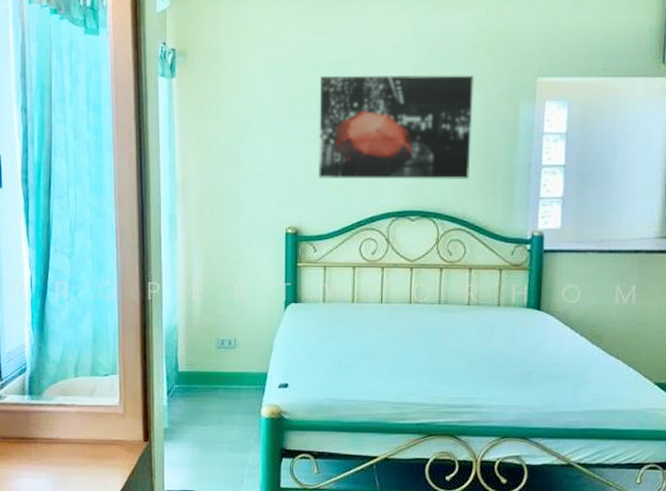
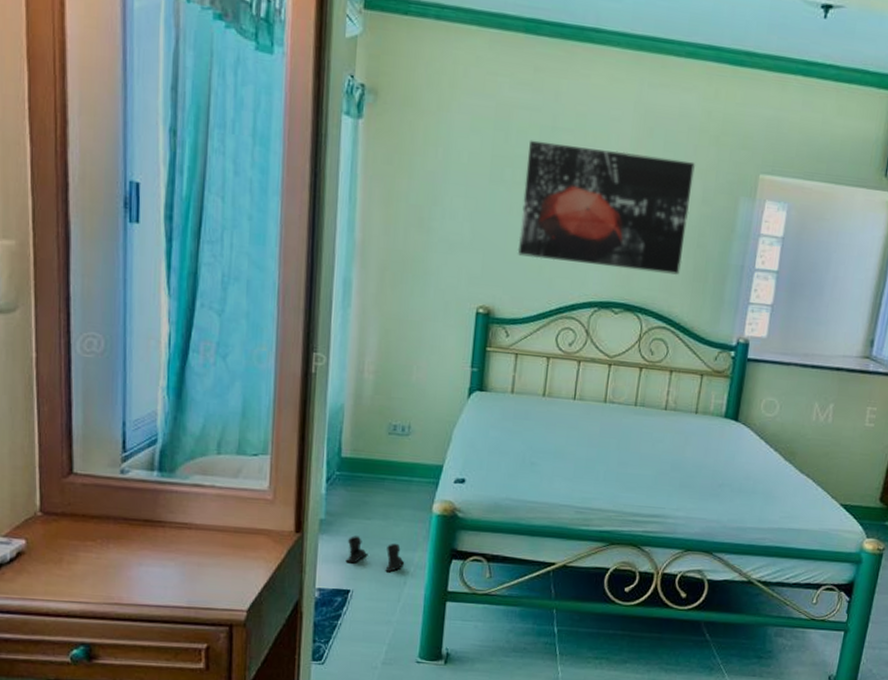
boots: none [189,441,239,473] -> present [345,536,404,573]

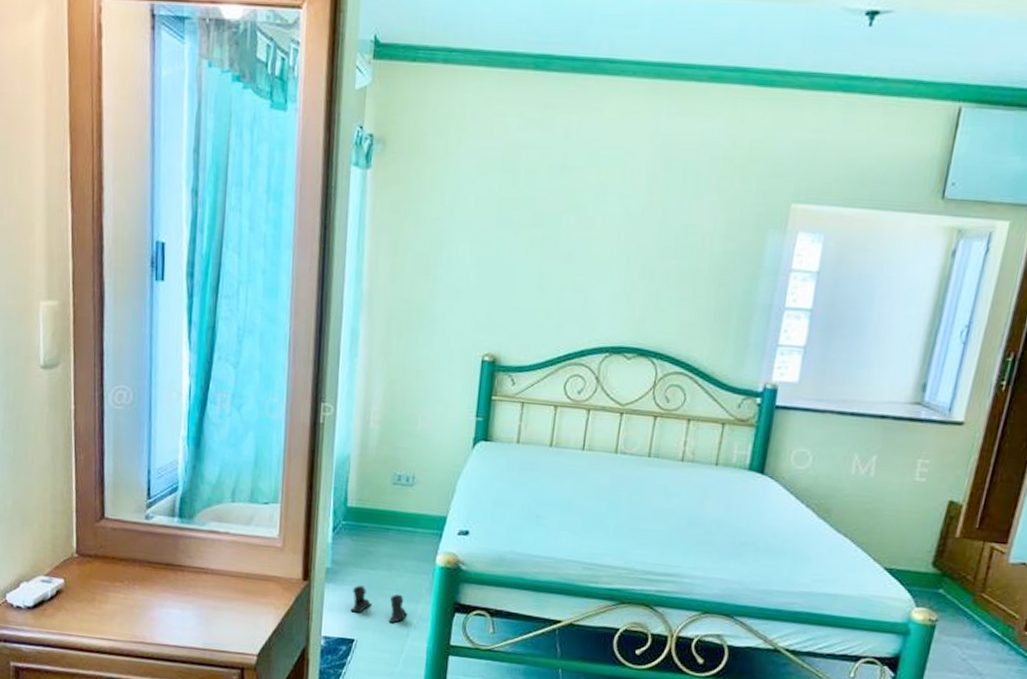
wall art: present [517,140,695,275] -> none [524,180,717,316]

